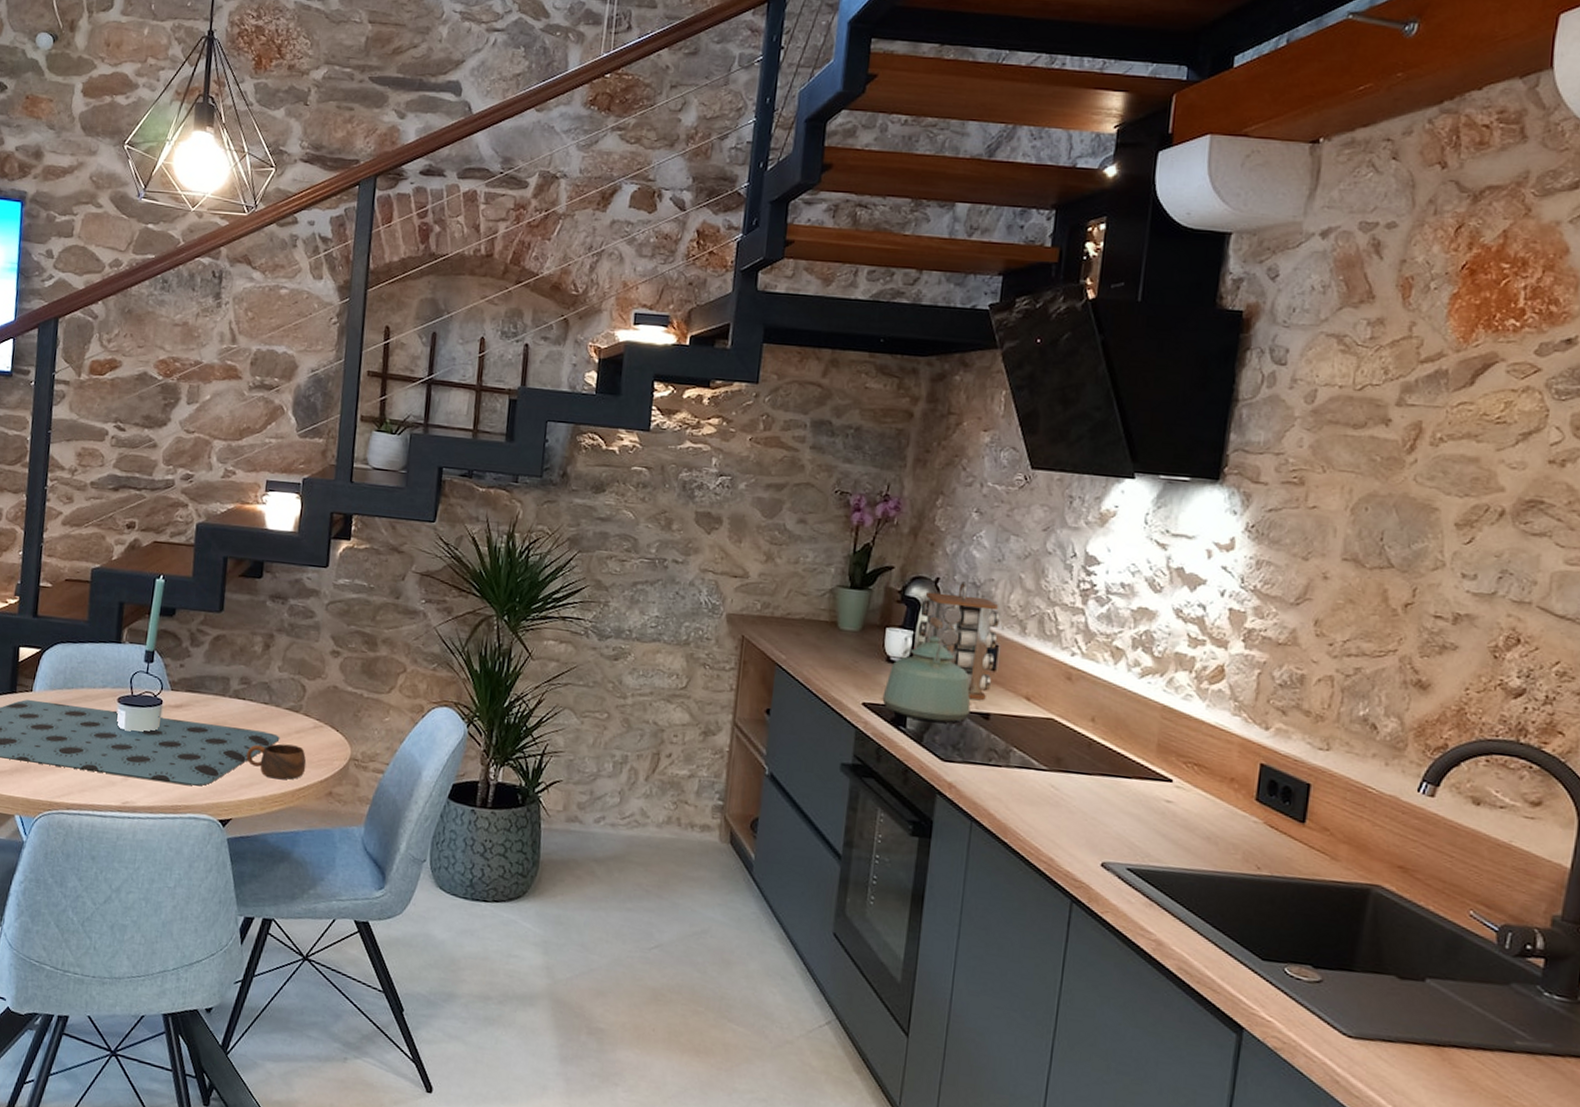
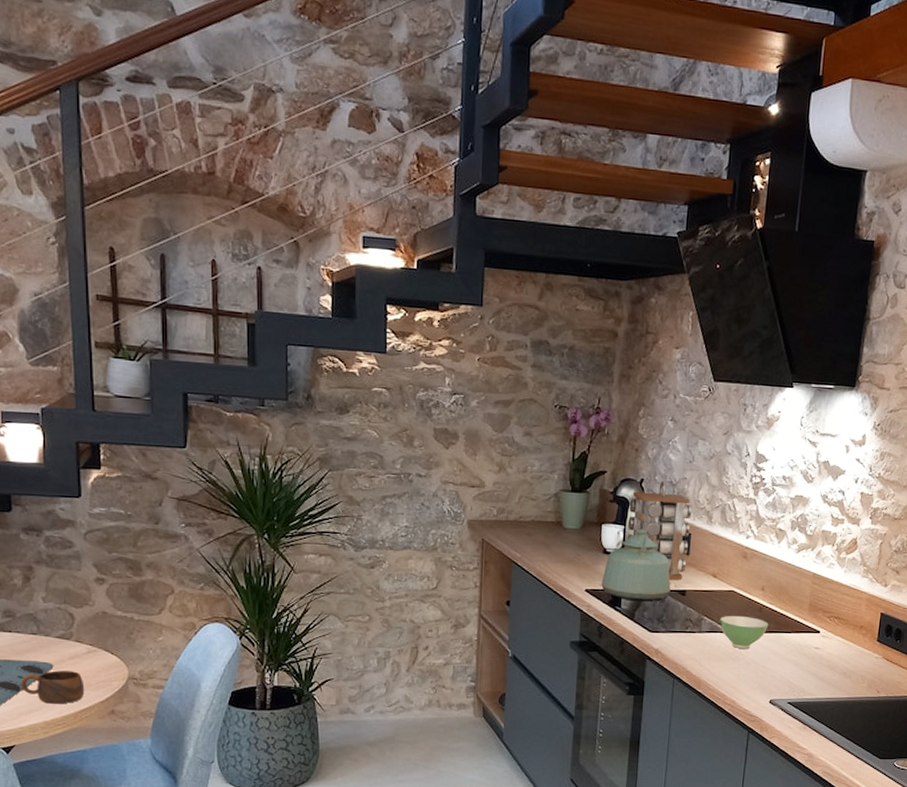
bowl: none [1033,748,1101,794] -> present [719,615,769,650]

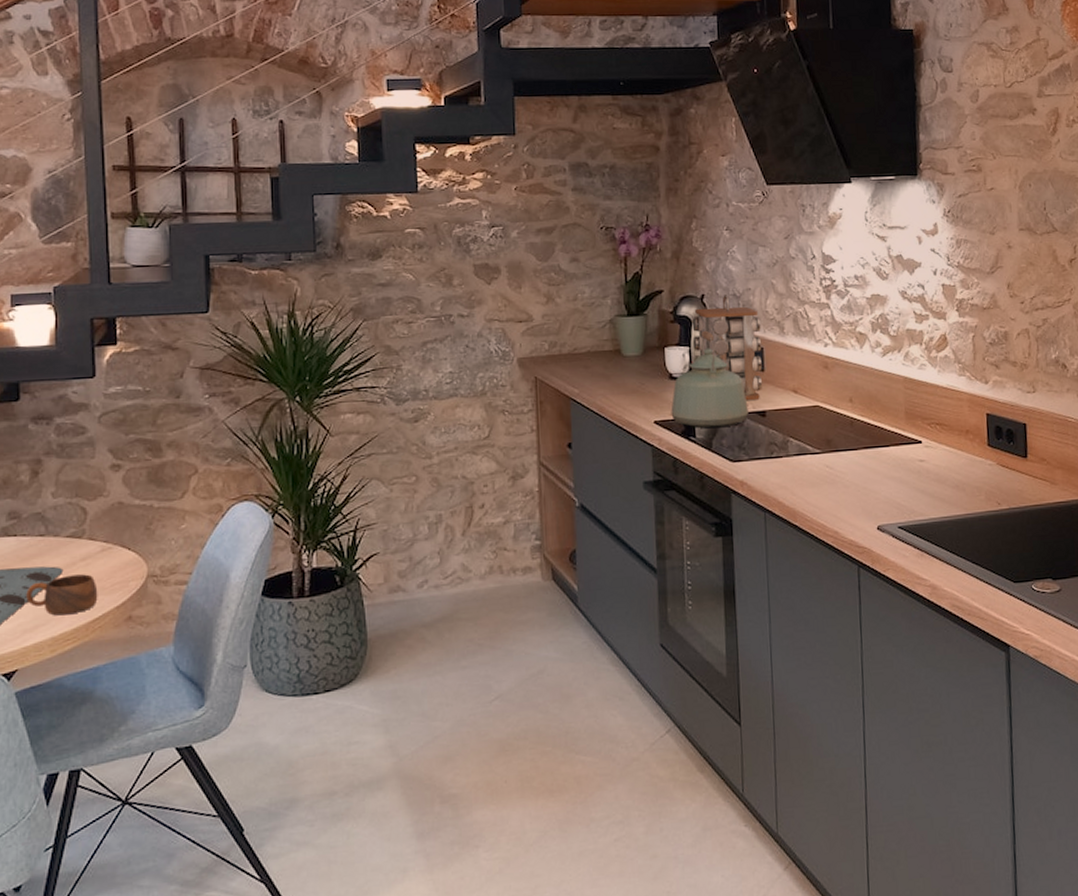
bowl: present [719,615,769,650] -> none [807,432,863,471]

